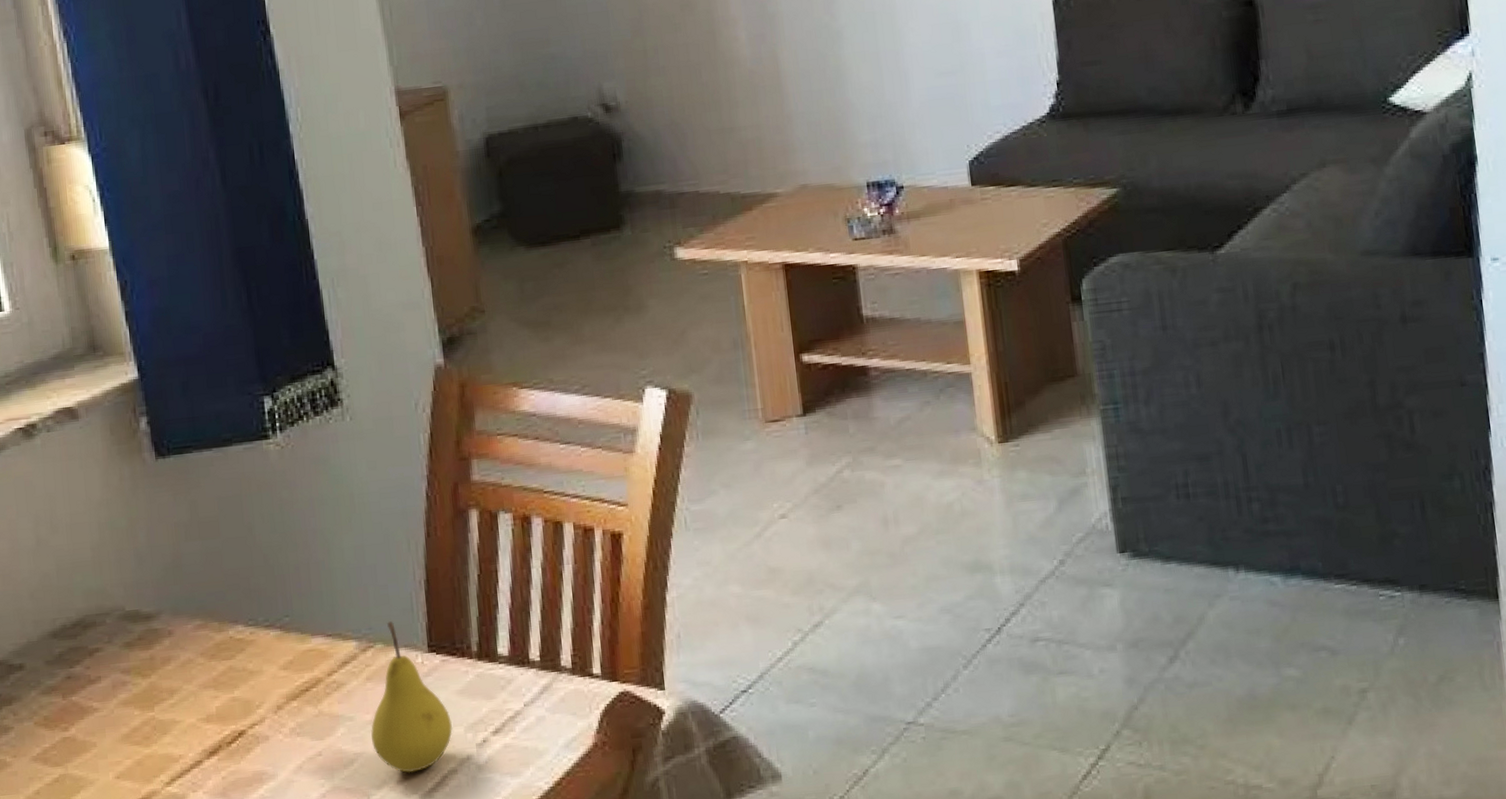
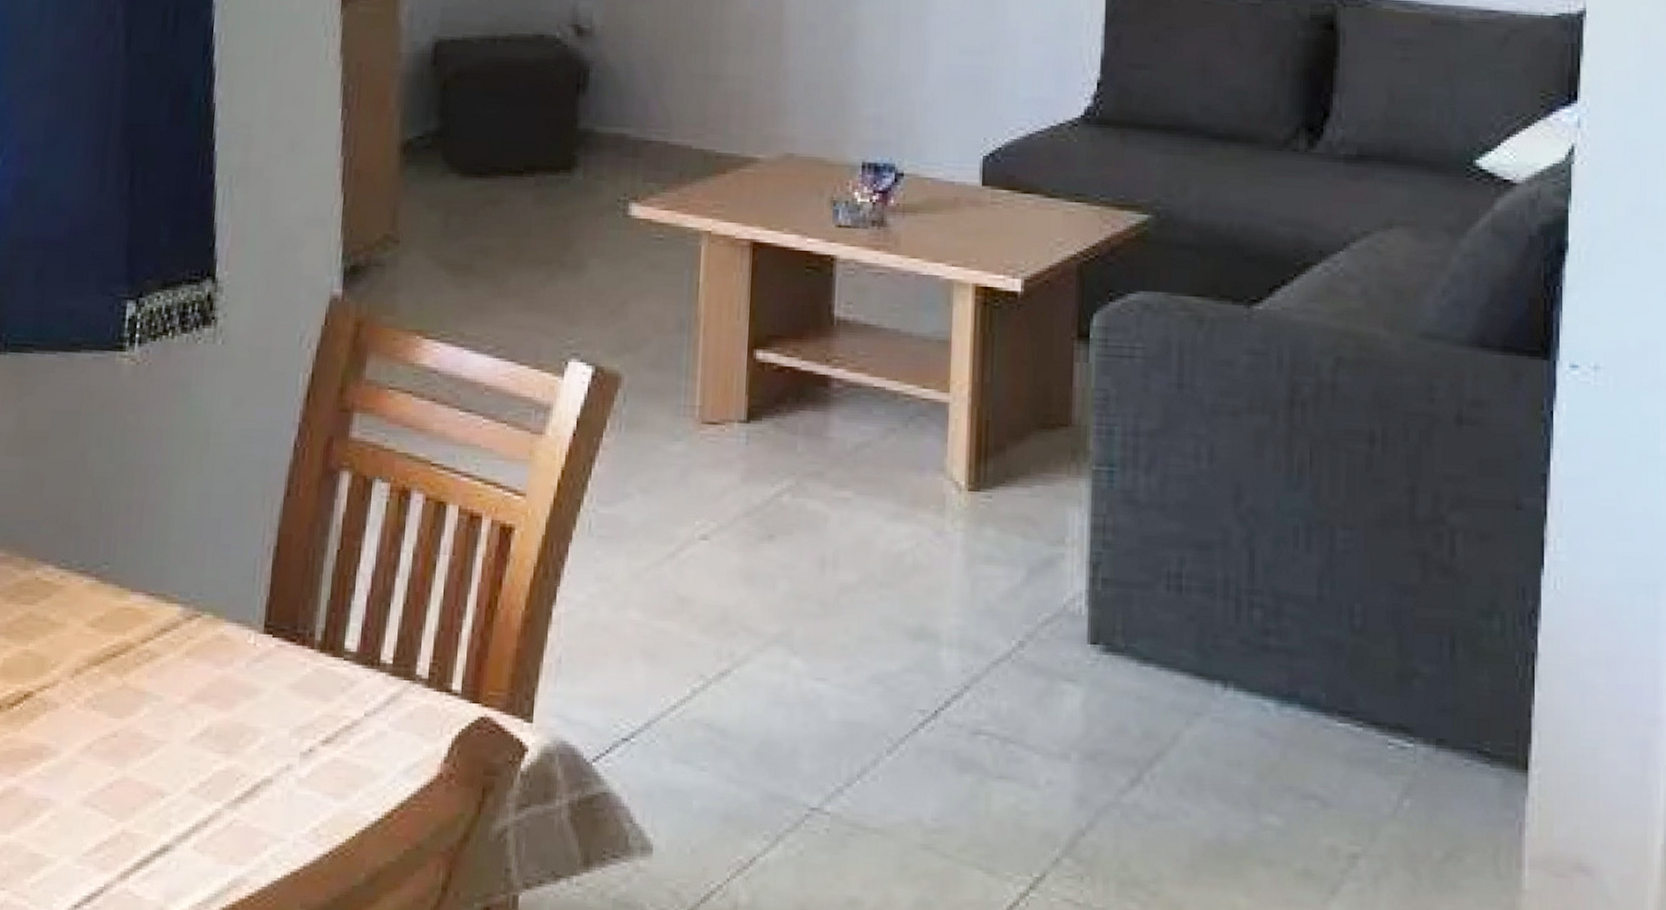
fruit: present [371,621,453,773] -> none [178,589,277,776]

